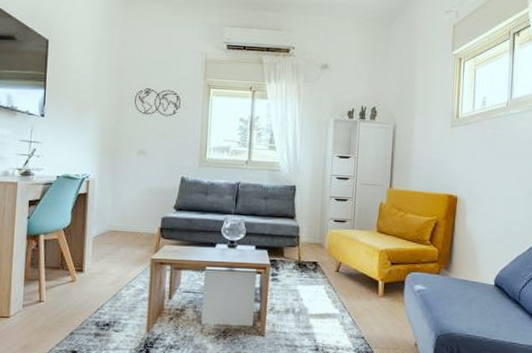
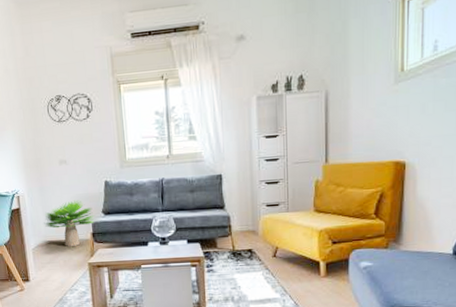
potted plant: none [111,192,165,239] -> present [44,200,94,246]

